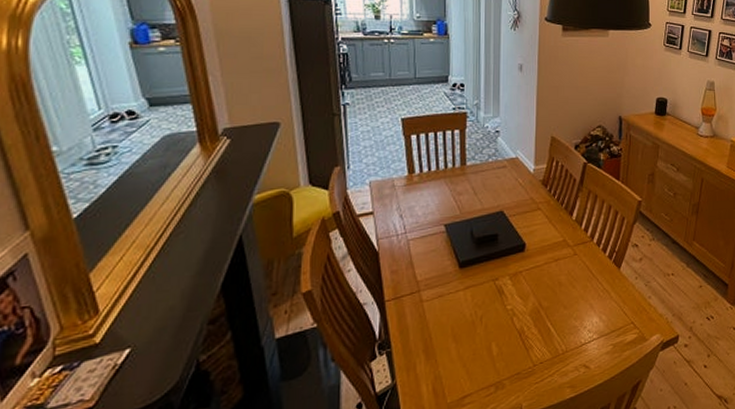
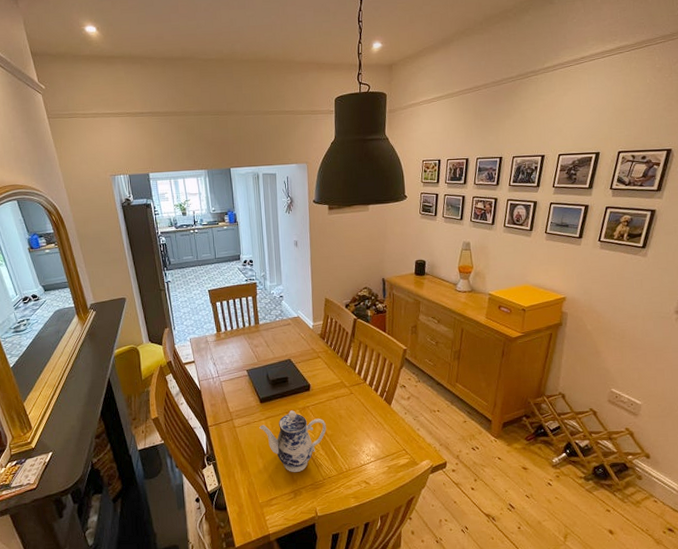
teapot: none [455,277,542,360] -> present [259,410,326,473]

